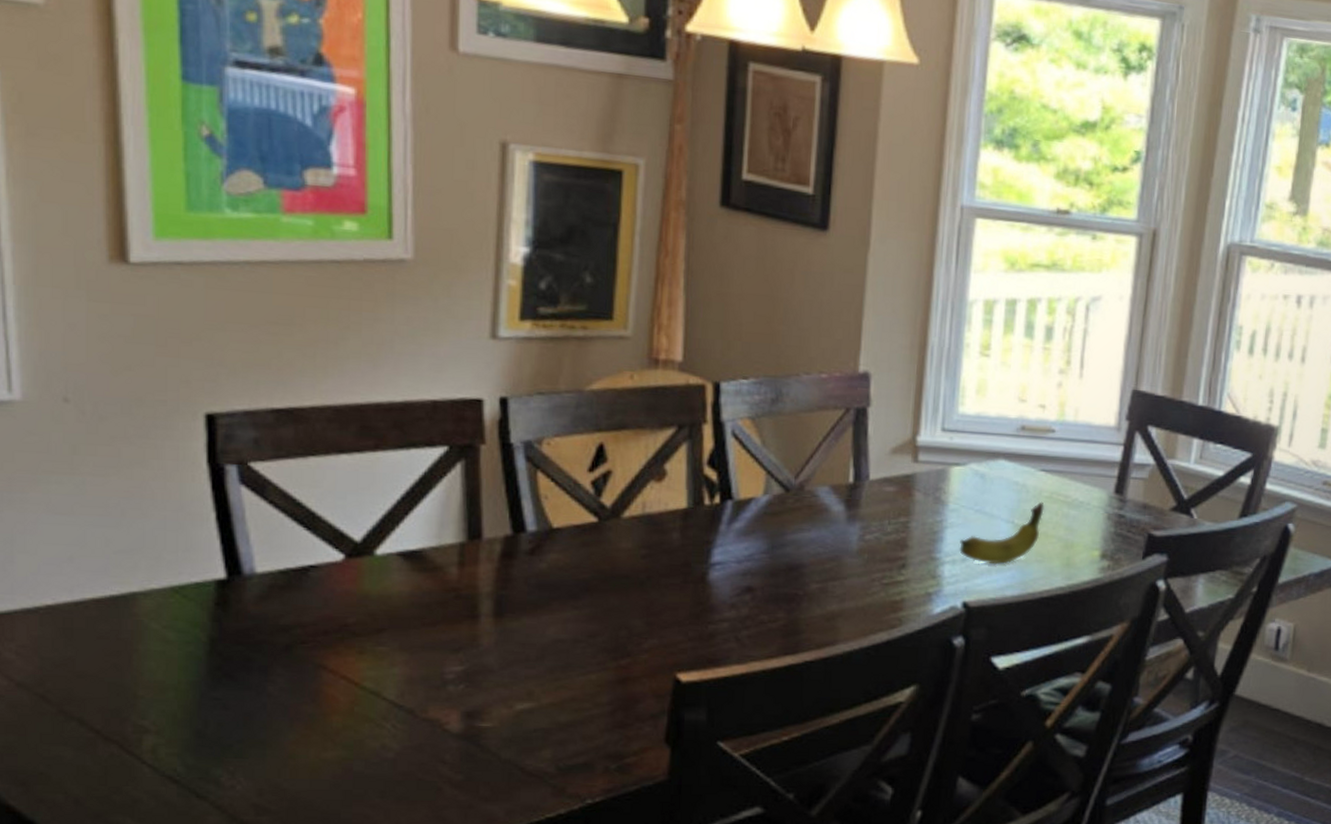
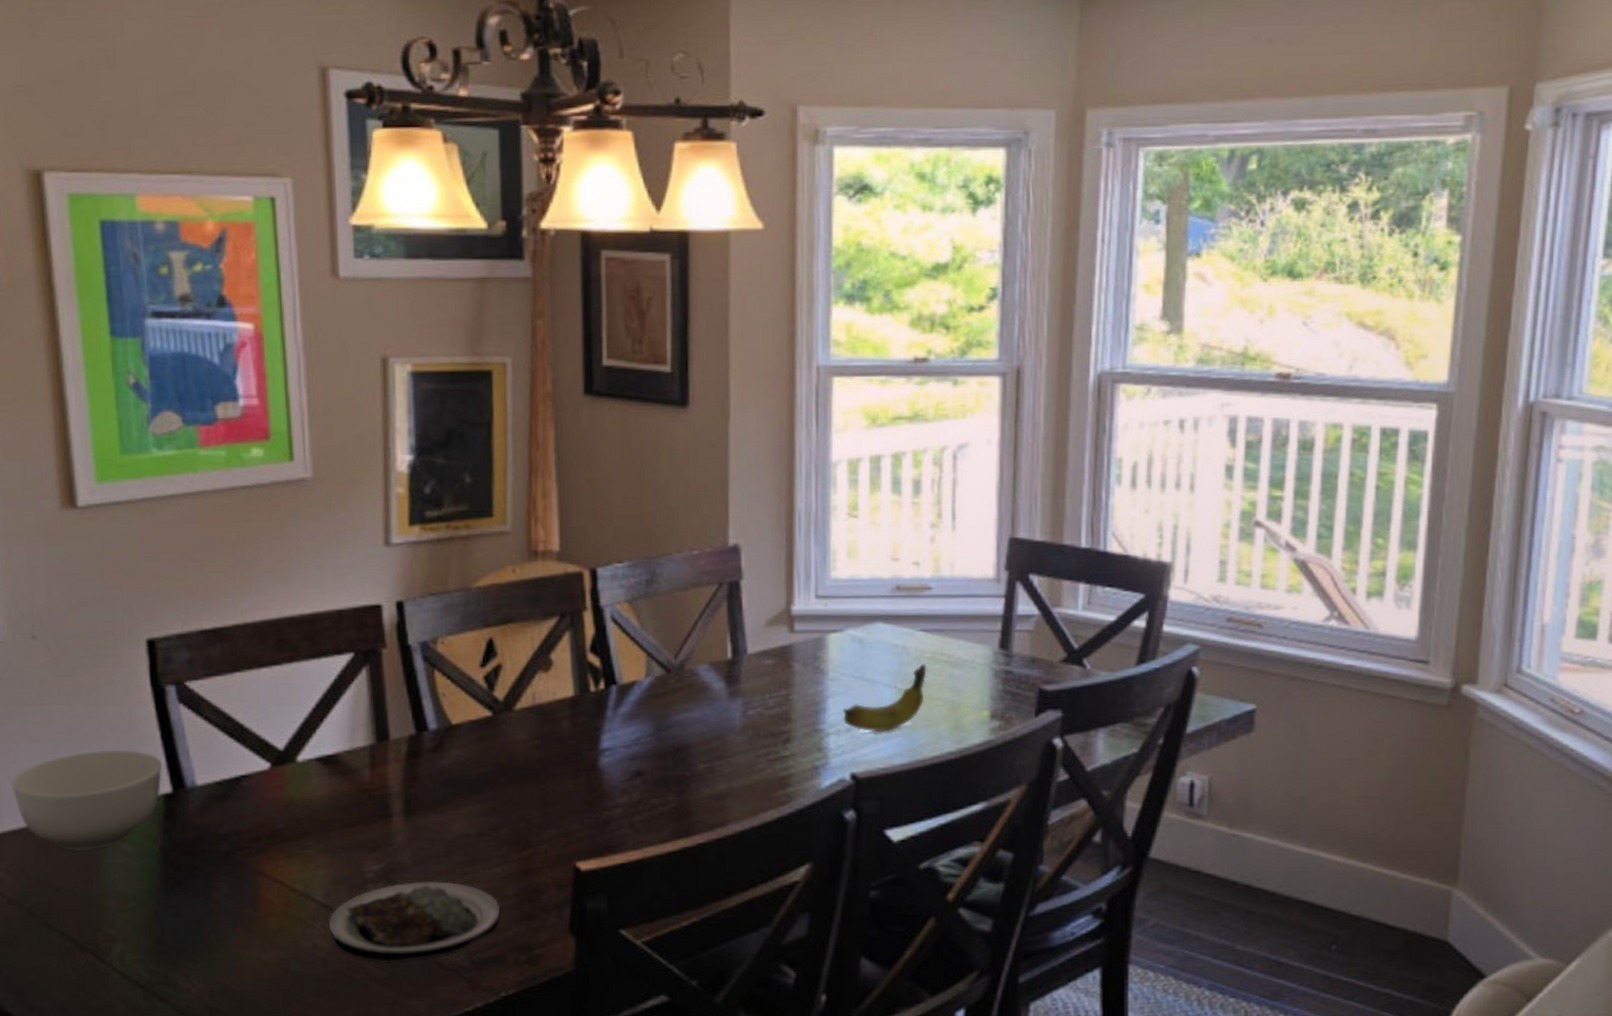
bowl: none [28,529,217,636] -> present [11,750,163,852]
plate: none [400,685,591,765] -> present [328,881,500,962]

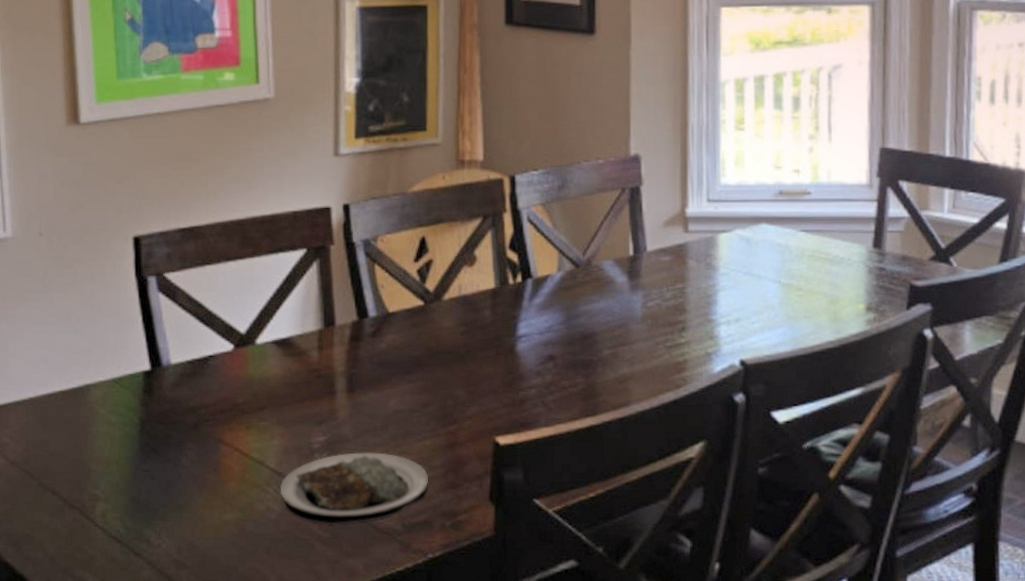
bowl: present [11,750,163,852] -> none [17,333,143,421]
fruit: present [843,663,927,733] -> none [732,260,808,323]

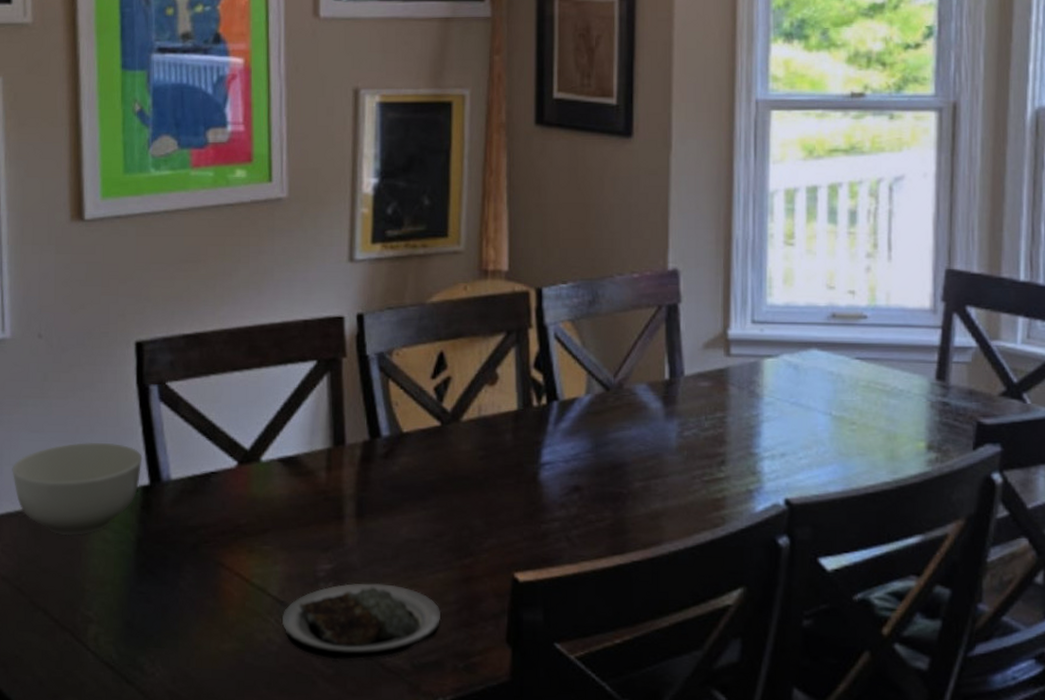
bowl: none [17,333,143,421] -> present [12,443,143,536]

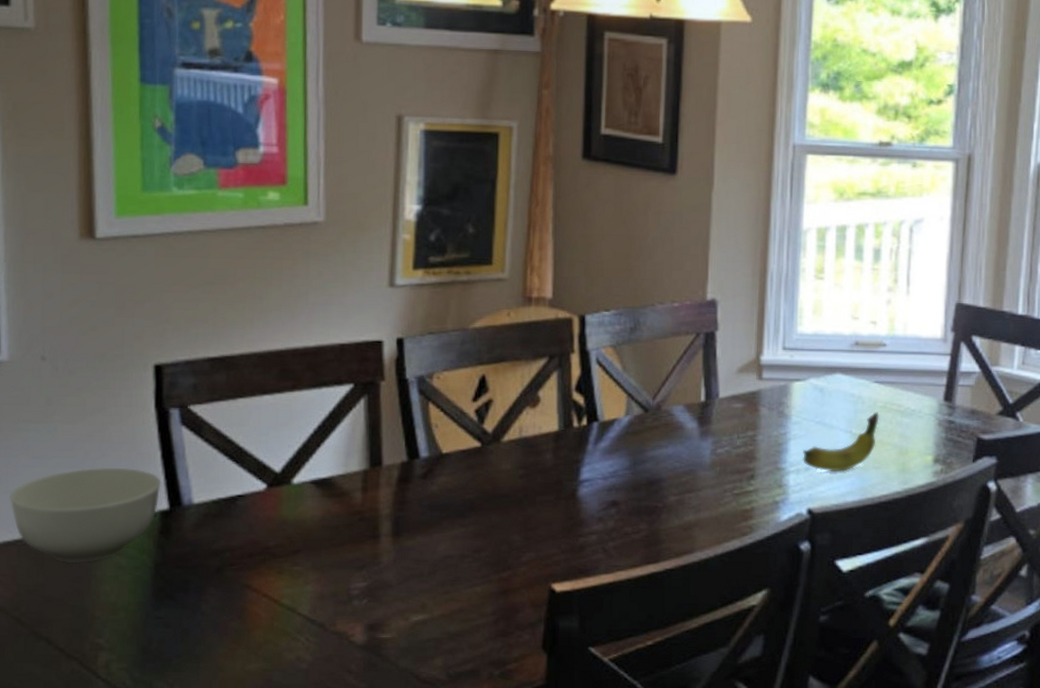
plate: present [281,583,440,660] -> none [312,599,477,674]
fruit: none [778,391,862,459] -> present [803,411,879,472]

